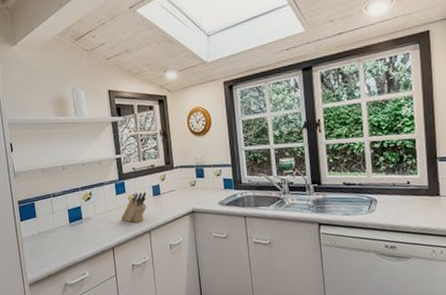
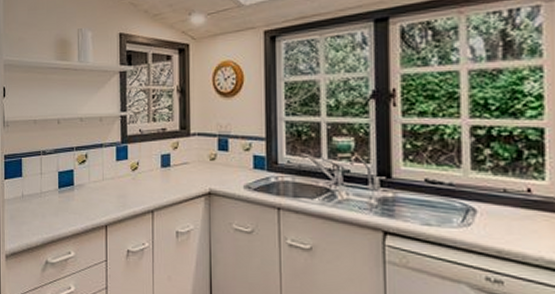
knife block: present [120,191,147,223] -> none [119,160,154,198]

